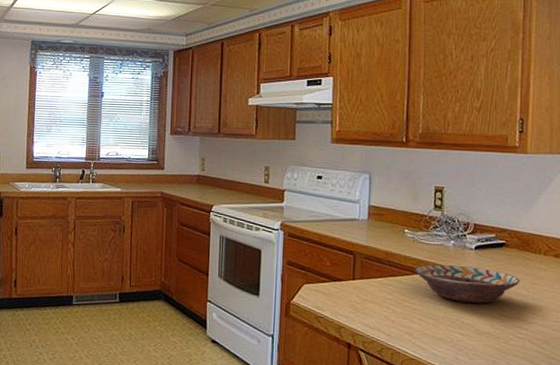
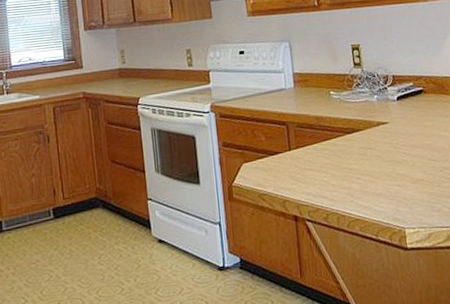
decorative bowl: present [415,264,520,303] -> none [346,117,442,154]

